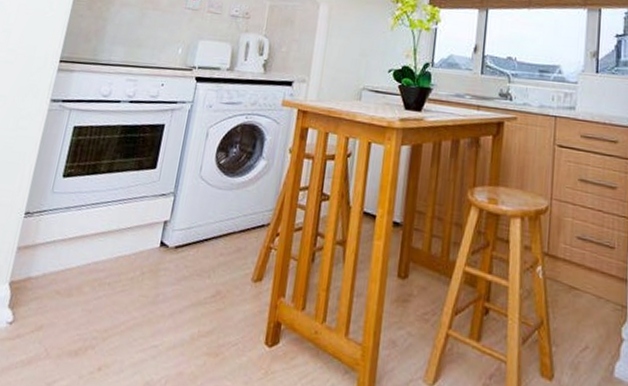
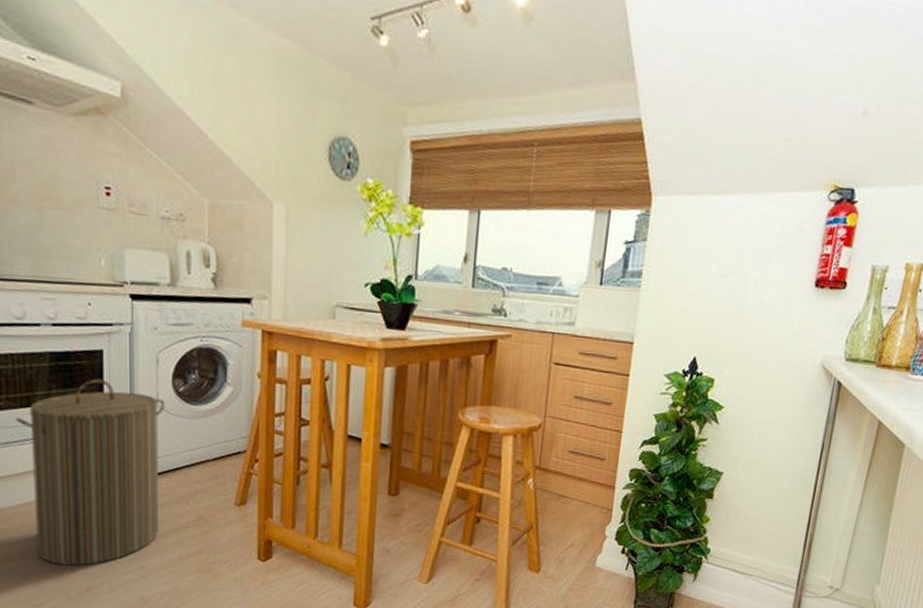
laundry hamper: none [64,150,207,341] -> present [15,378,166,566]

